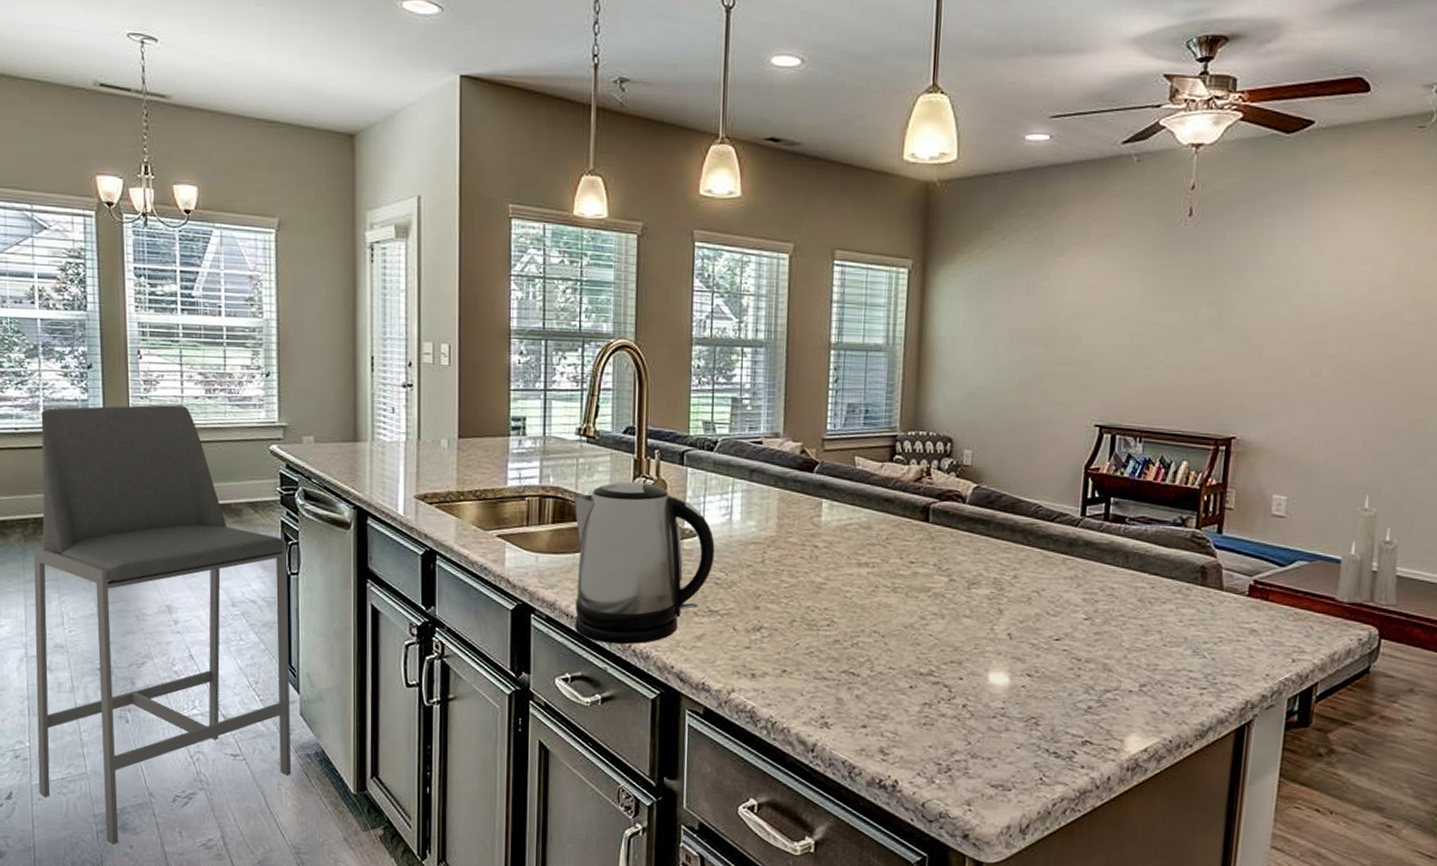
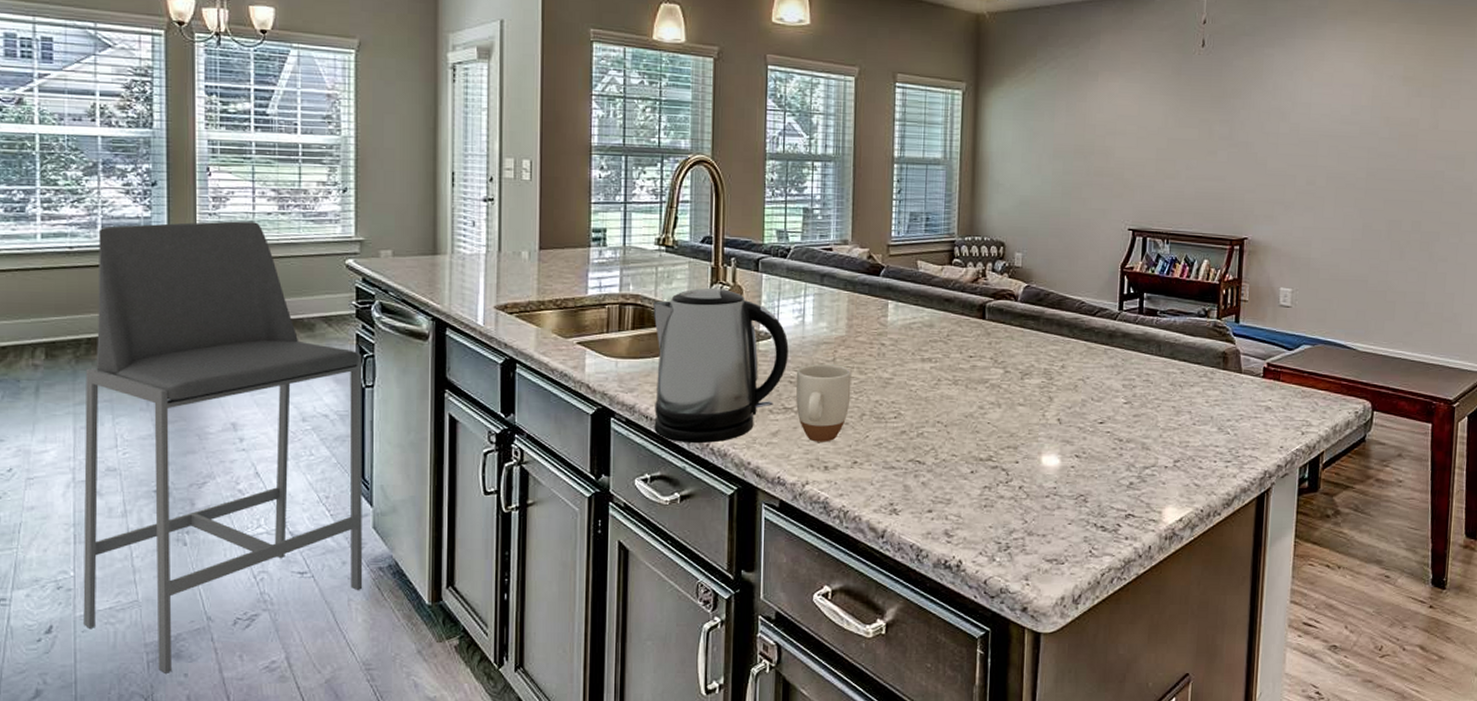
mug: none [722,565,782,649] -> present [796,364,852,442]
candle: present [1334,495,1399,606] -> none [1334,286,1385,382]

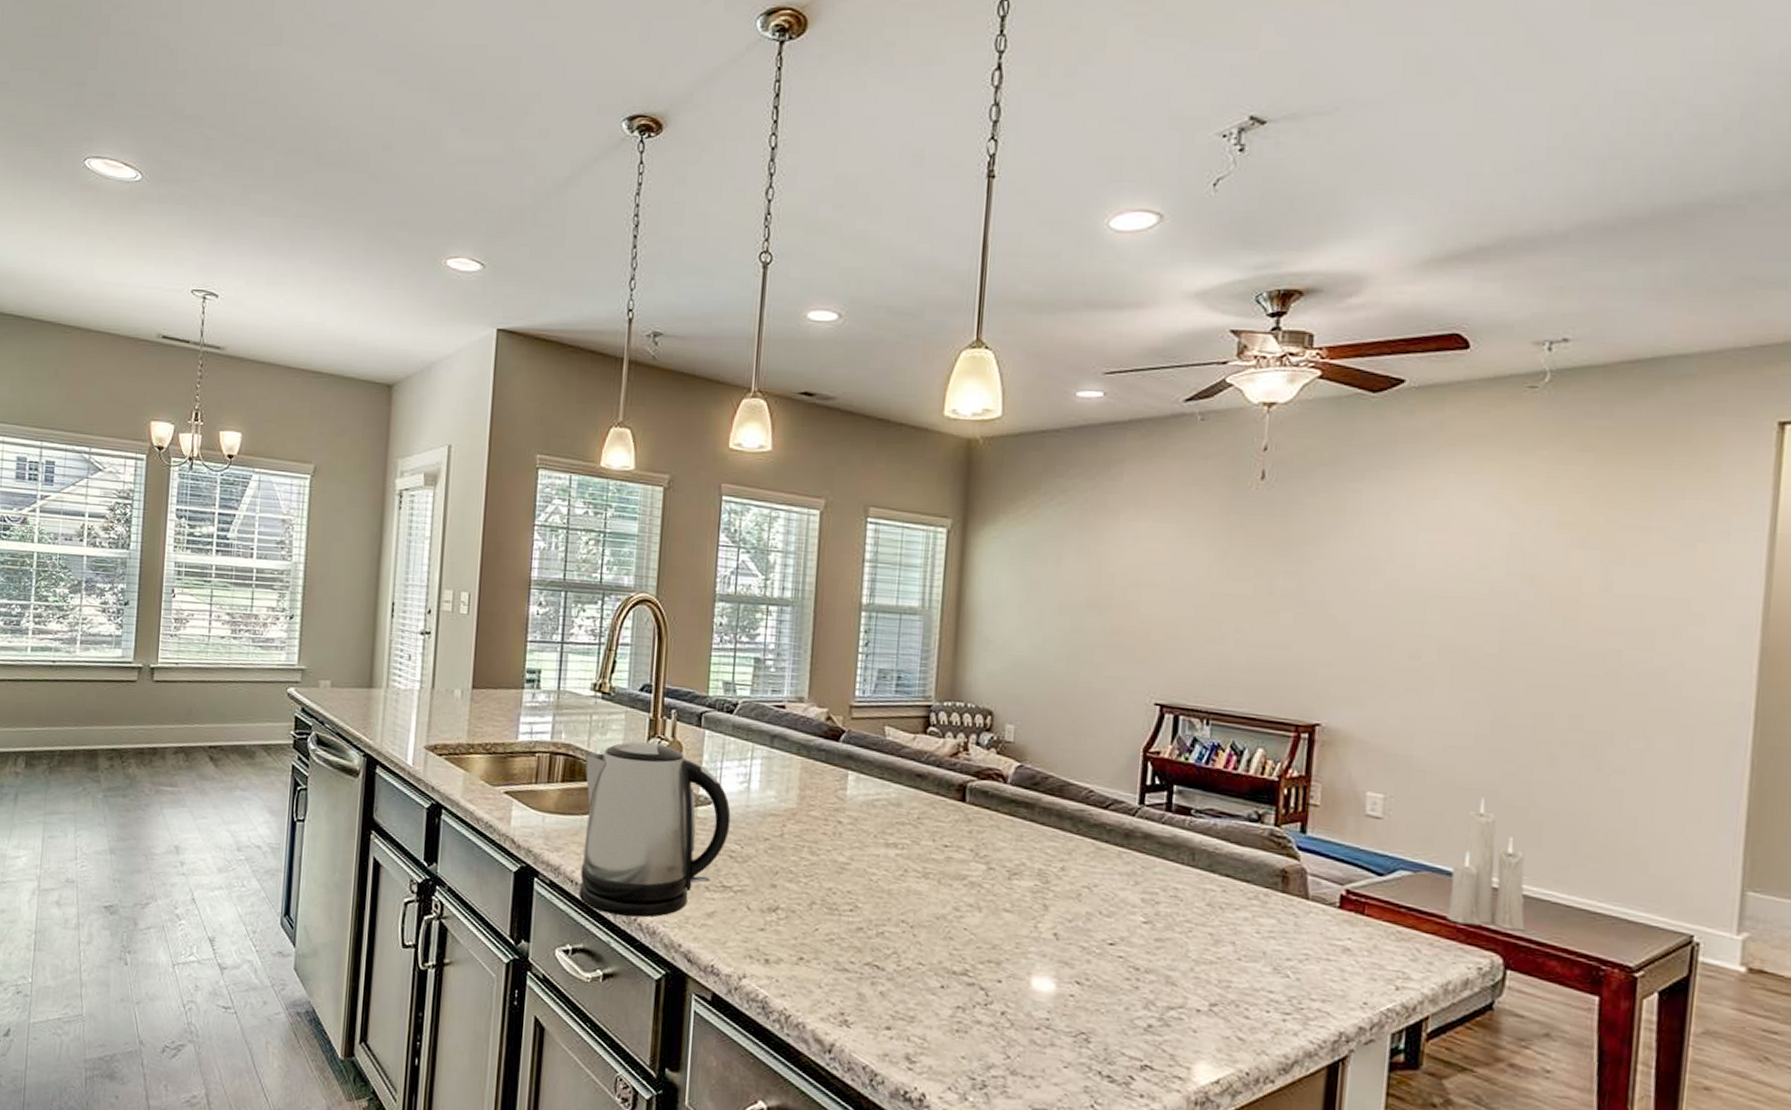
bar stool: present [83,221,363,673] -> none [35,642,296,1093]
mug: present [796,364,852,442] -> none [736,838,802,931]
candle: none [1334,286,1385,382] -> present [1446,797,1525,932]

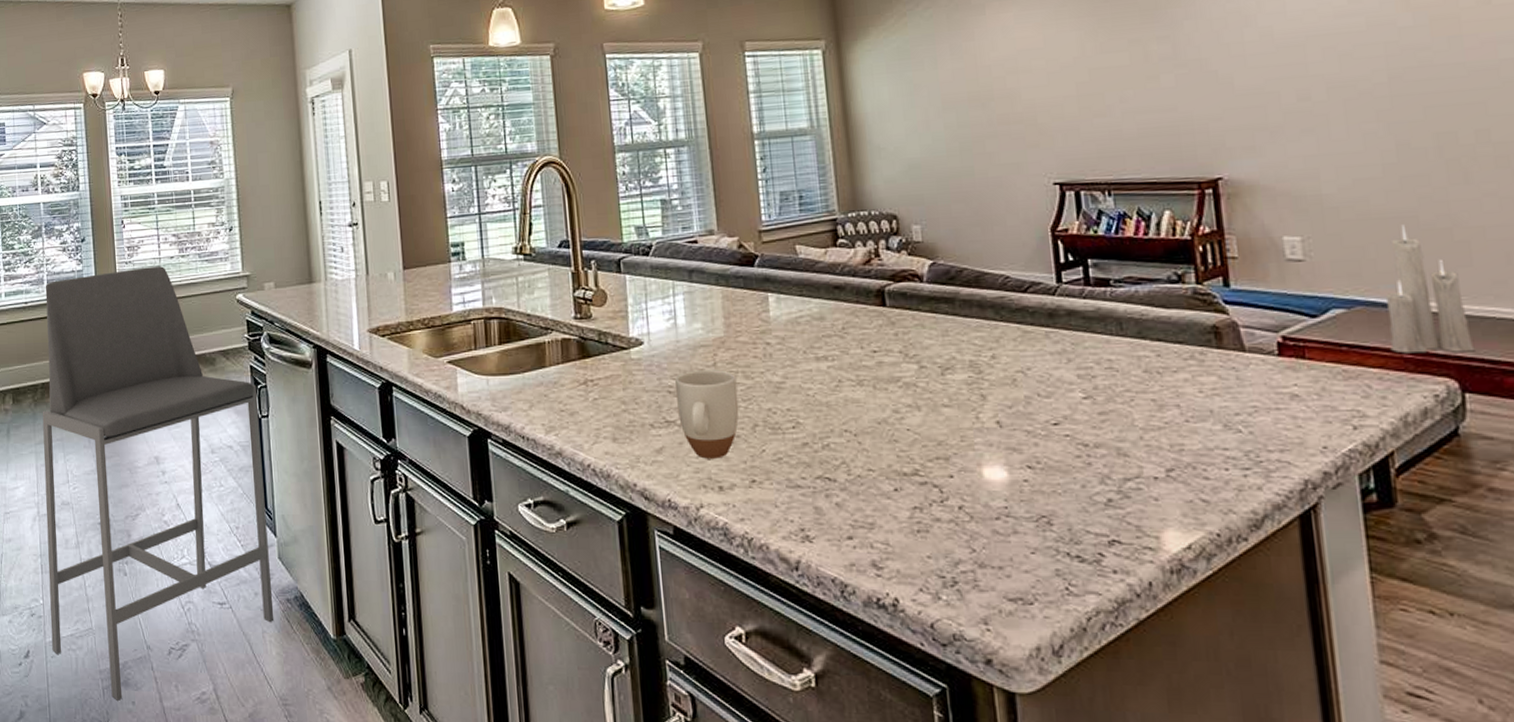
bar stool: none [35,642,296,1093] -> present [42,266,274,701]
kettle: present [579,741,731,918] -> none [517,294,664,465]
mug: none [736,838,802,931] -> present [675,370,739,459]

